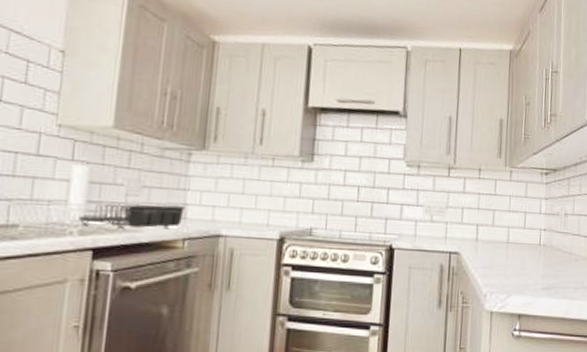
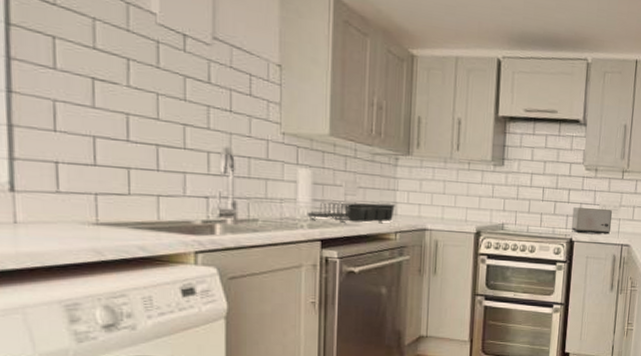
toaster: none [390,208,439,240] -> present [571,206,613,235]

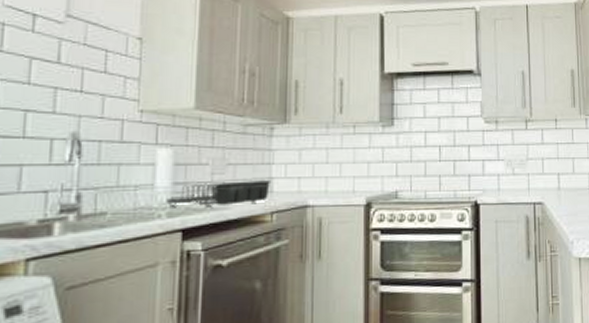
toaster: present [571,206,613,235] -> none [474,163,520,194]

